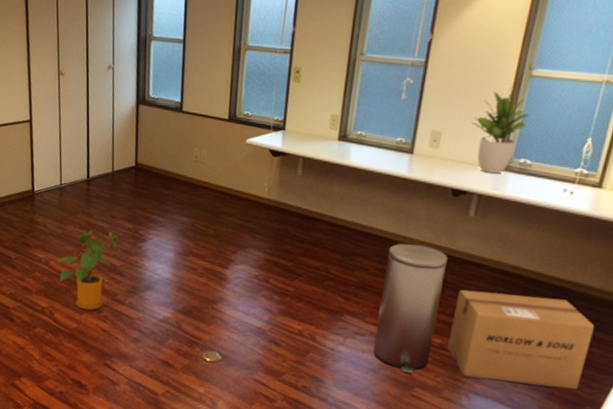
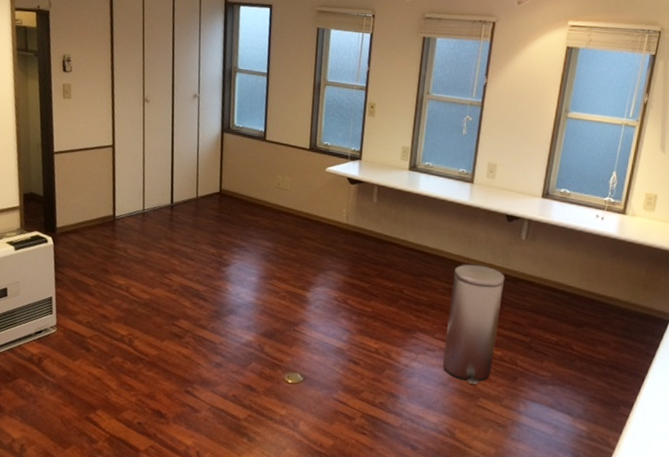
house plant: present [57,230,120,311] -> none [138,255,203,337]
box: present [448,289,595,391] -> none [507,305,625,393]
potted plant: present [471,87,530,174] -> none [520,126,568,202]

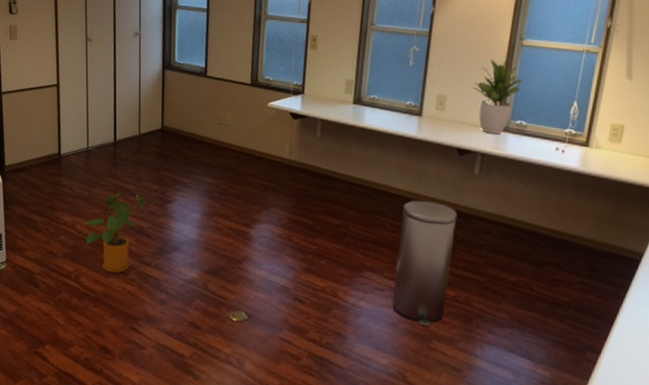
house plant: none [138,255,203,337] -> present [84,192,147,274]
potted plant: none [520,126,568,202] -> present [472,55,523,134]

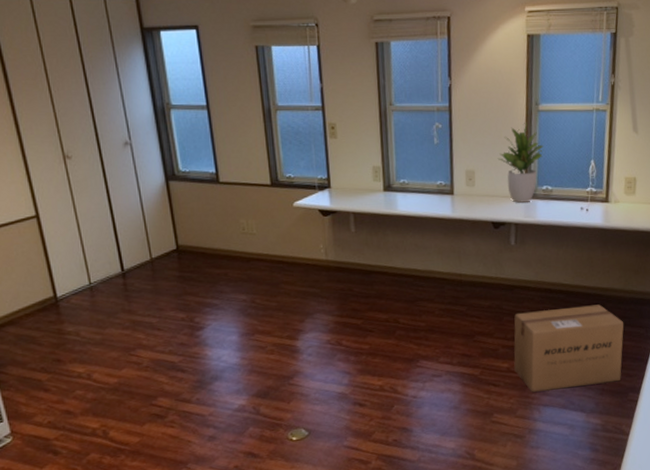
house plant: present [84,192,147,274] -> none [102,325,173,420]
pedal bin: present [392,199,457,327] -> none [448,278,501,402]
box: none [461,243,591,337] -> present [514,304,624,392]

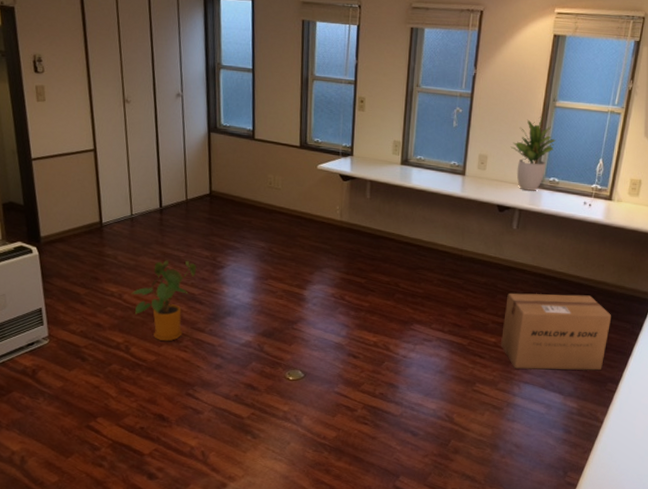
house plant: none [102,325,173,420] -> present [131,260,197,342]

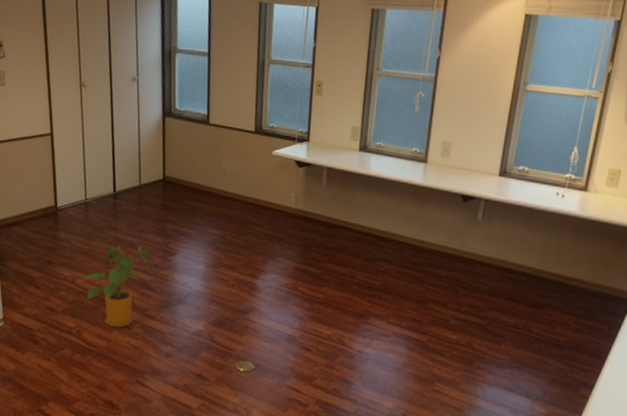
box: present [501,293,612,371] -> none [463,288,586,375]
potted plant: present [510,116,556,191] -> none [476,100,526,180]

